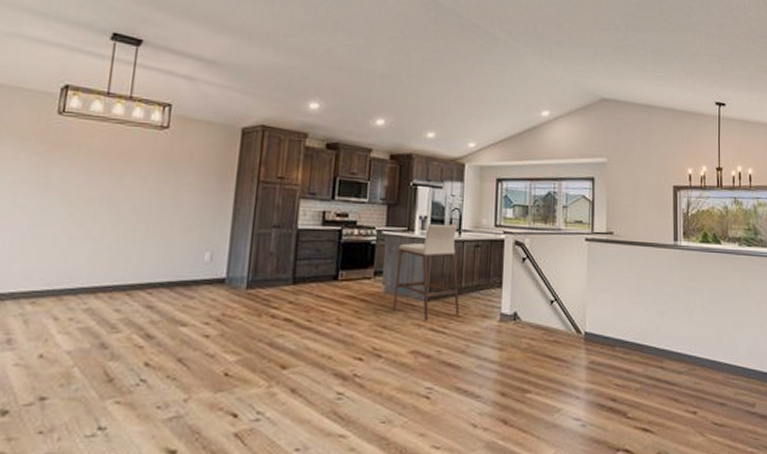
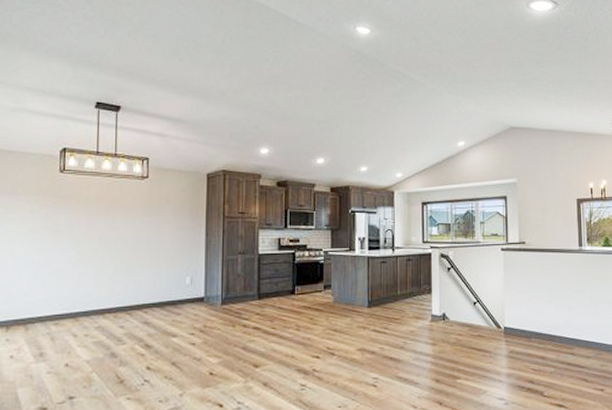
bar stool: present [393,223,460,322] -> none [341,243,397,324]

